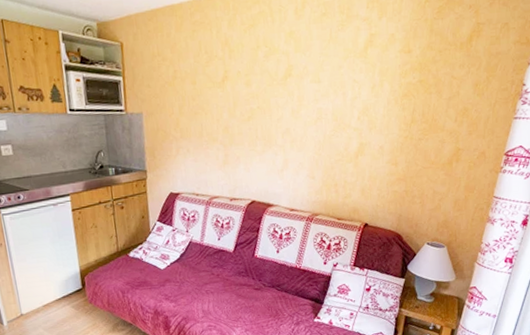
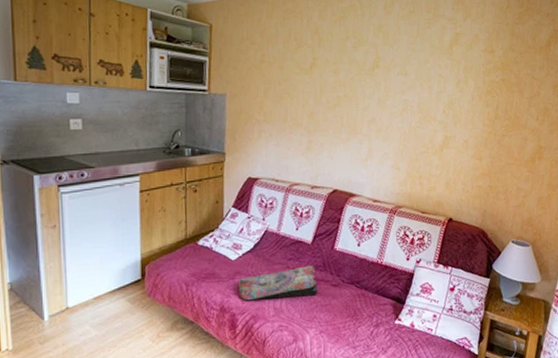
cushion: none [168,272,242,305] -> present [238,265,318,301]

